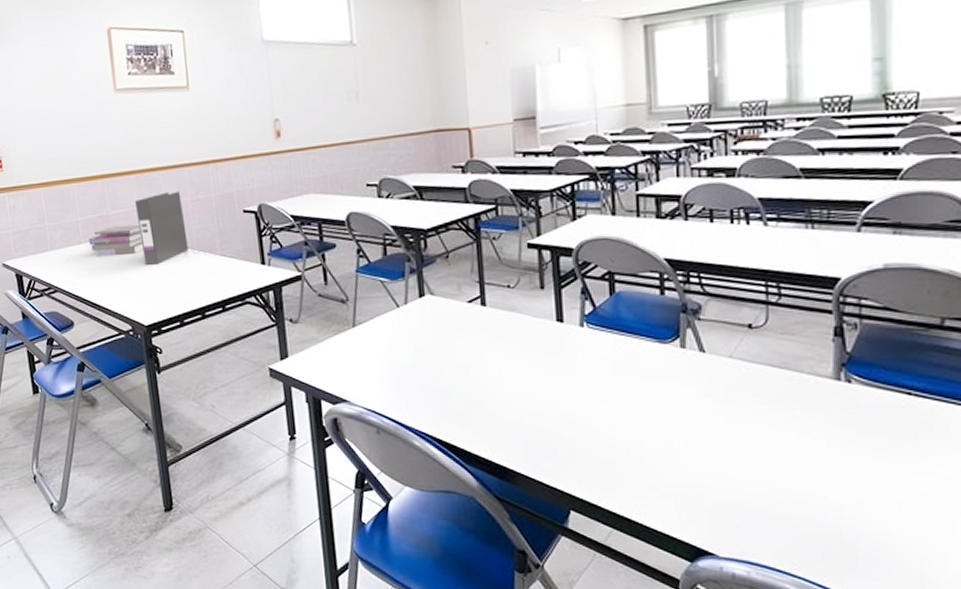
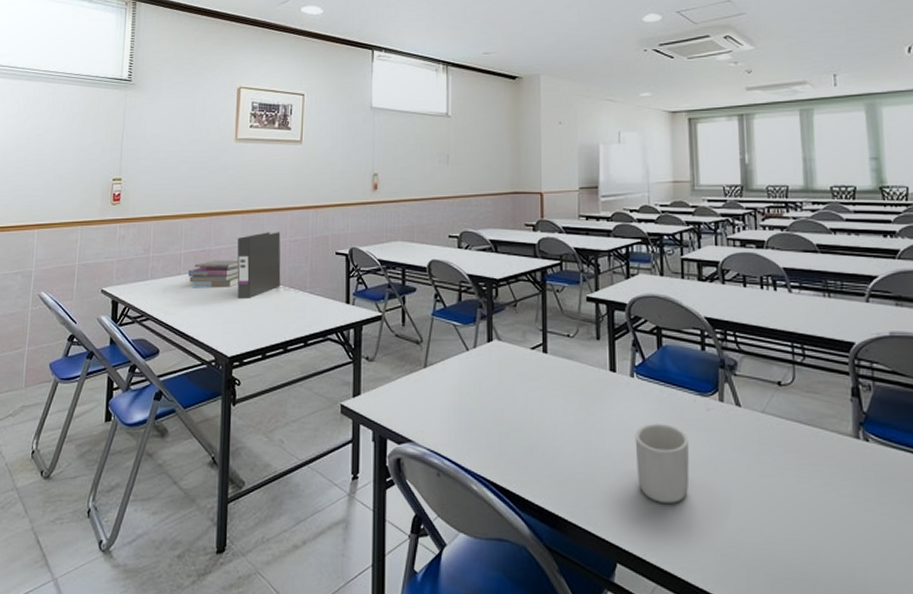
mug: none [586,372,647,453] -> present [635,422,690,505]

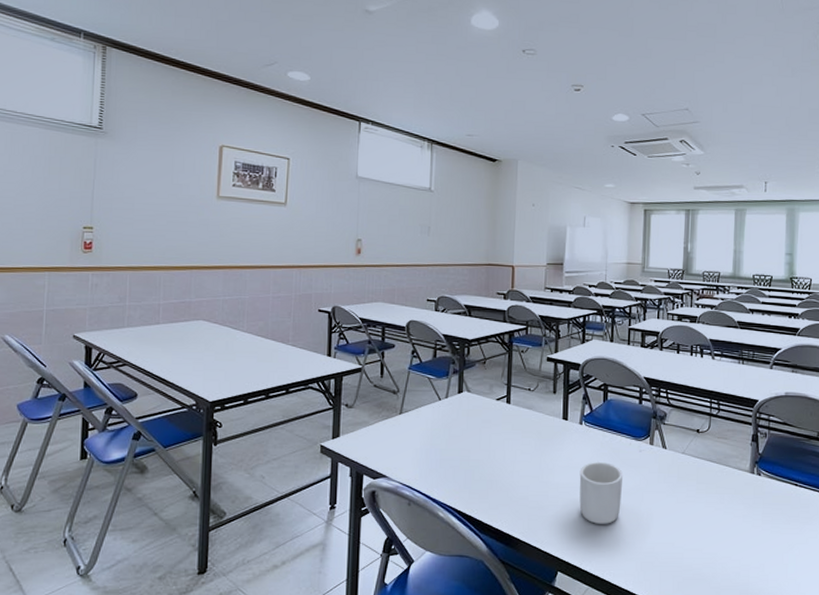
books: present [188,259,239,288] -> none [168,311,221,339]
binder: present [237,232,281,298] -> none [218,287,264,349]

